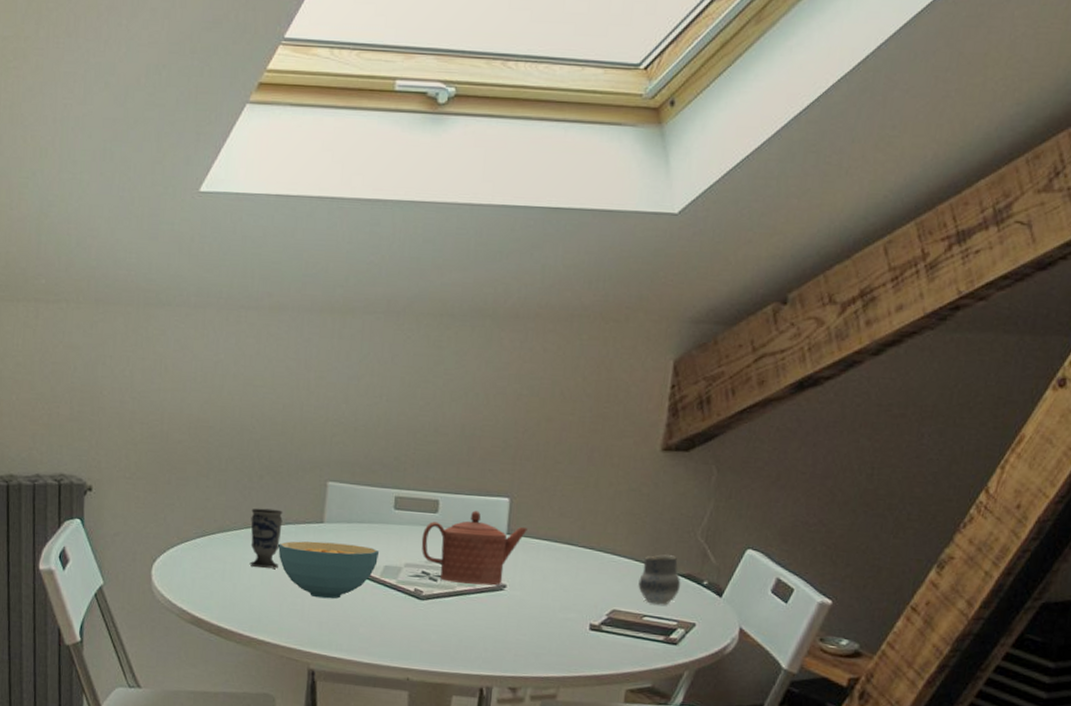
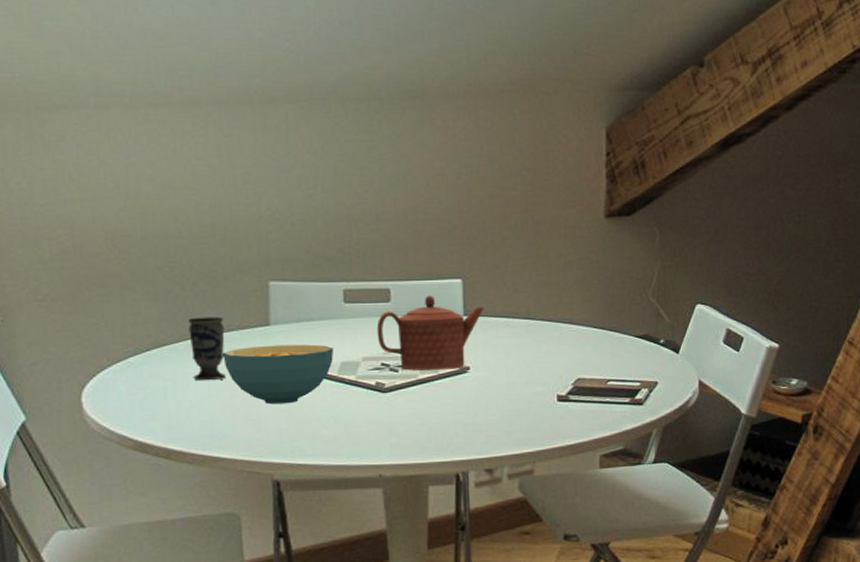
cup: present [638,554,681,605] -> none [599,318,639,368]

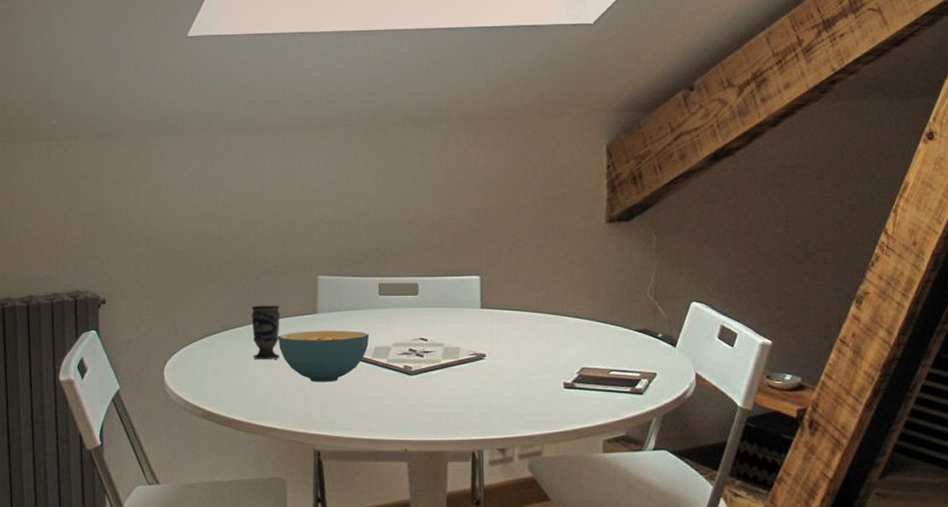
teapot: present [376,295,484,371] -> none [406,290,499,356]

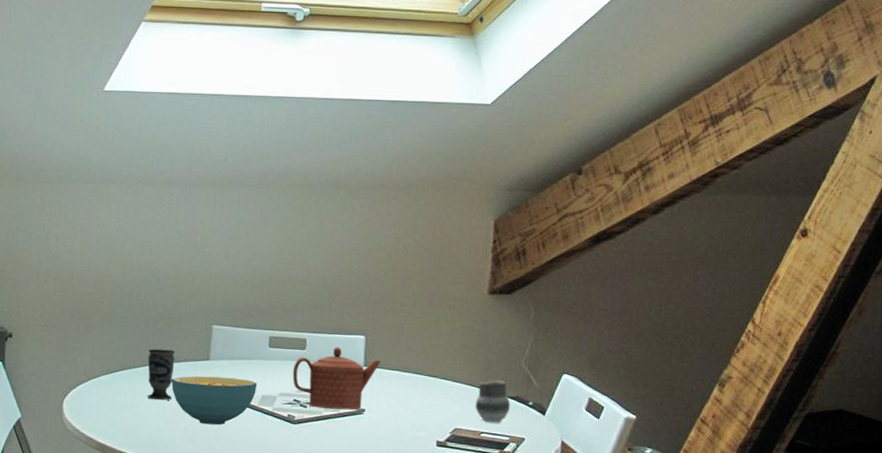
teapot: none [406,290,499,356] -> present [292,347,381,410]
cup: none [602,314,639,359] -> present [475,380,511,423]

